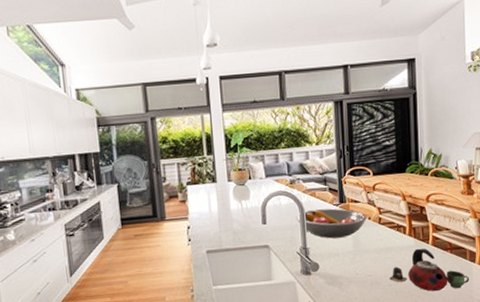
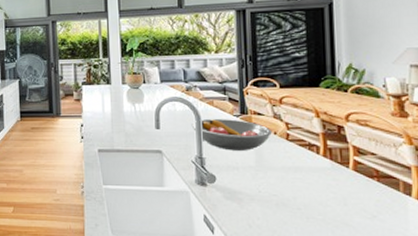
kettle: present [388,248,470,292] -> none [298,172,404,225]

